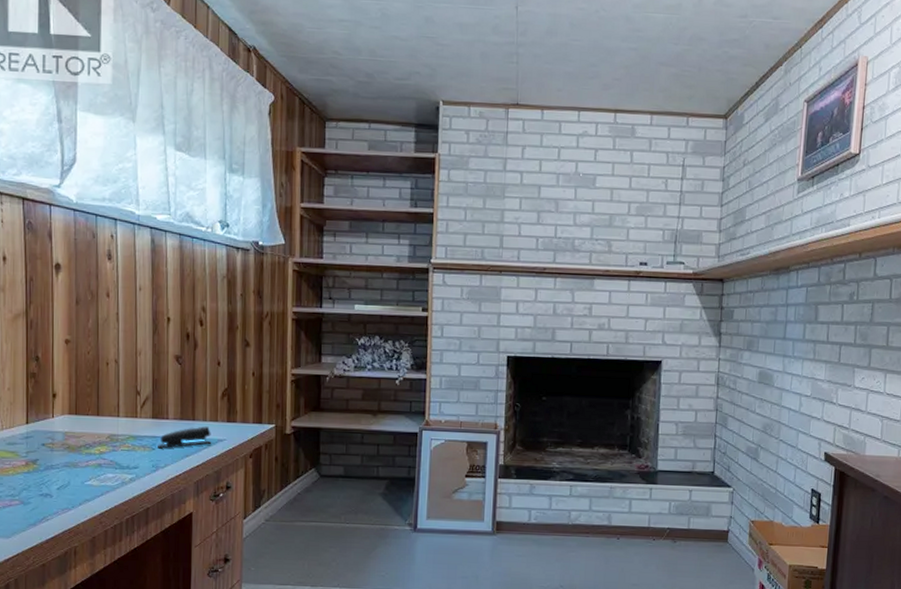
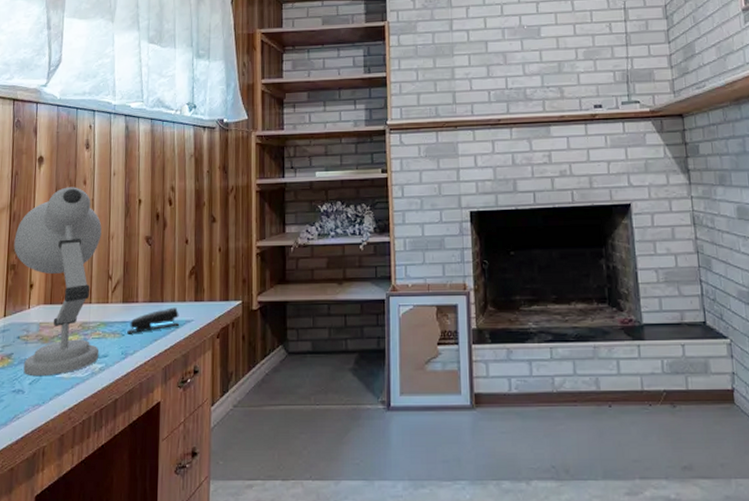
desk lamp: none [33,298,128,483] -> present [14,187,102,377]

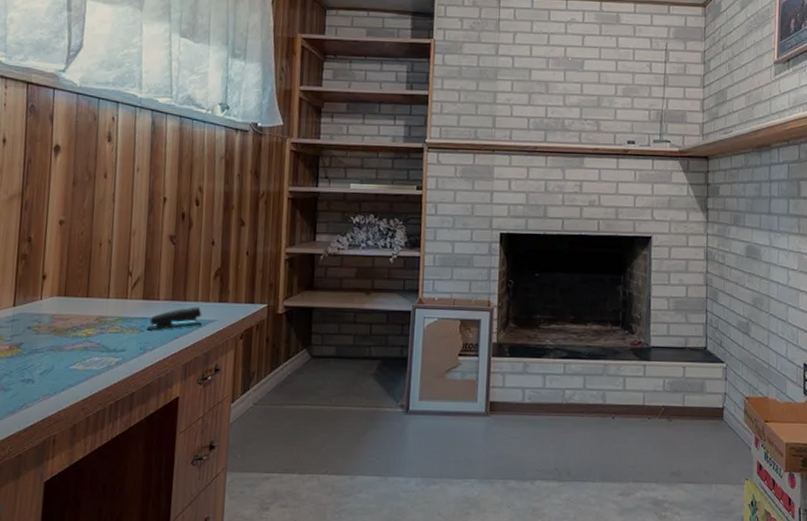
desk lamp: present [14,187,102,377] -> none [25,179,123,367]

